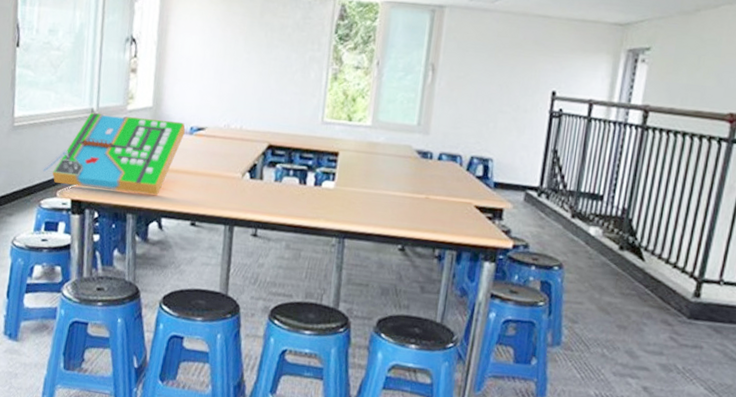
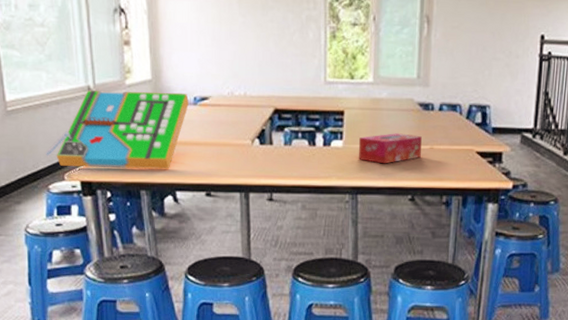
tissue box: none [349,179,418,210] -> present [359,133,422,164]

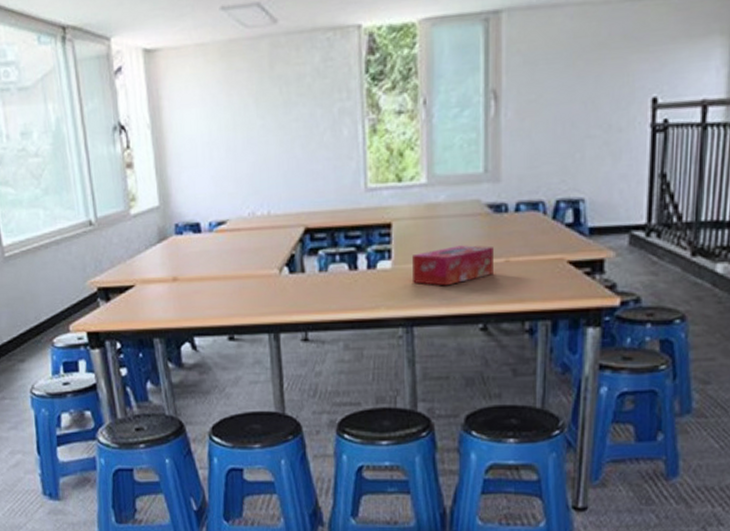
diorama: present [45,91,189,169] -> none [47,218,203,315]

